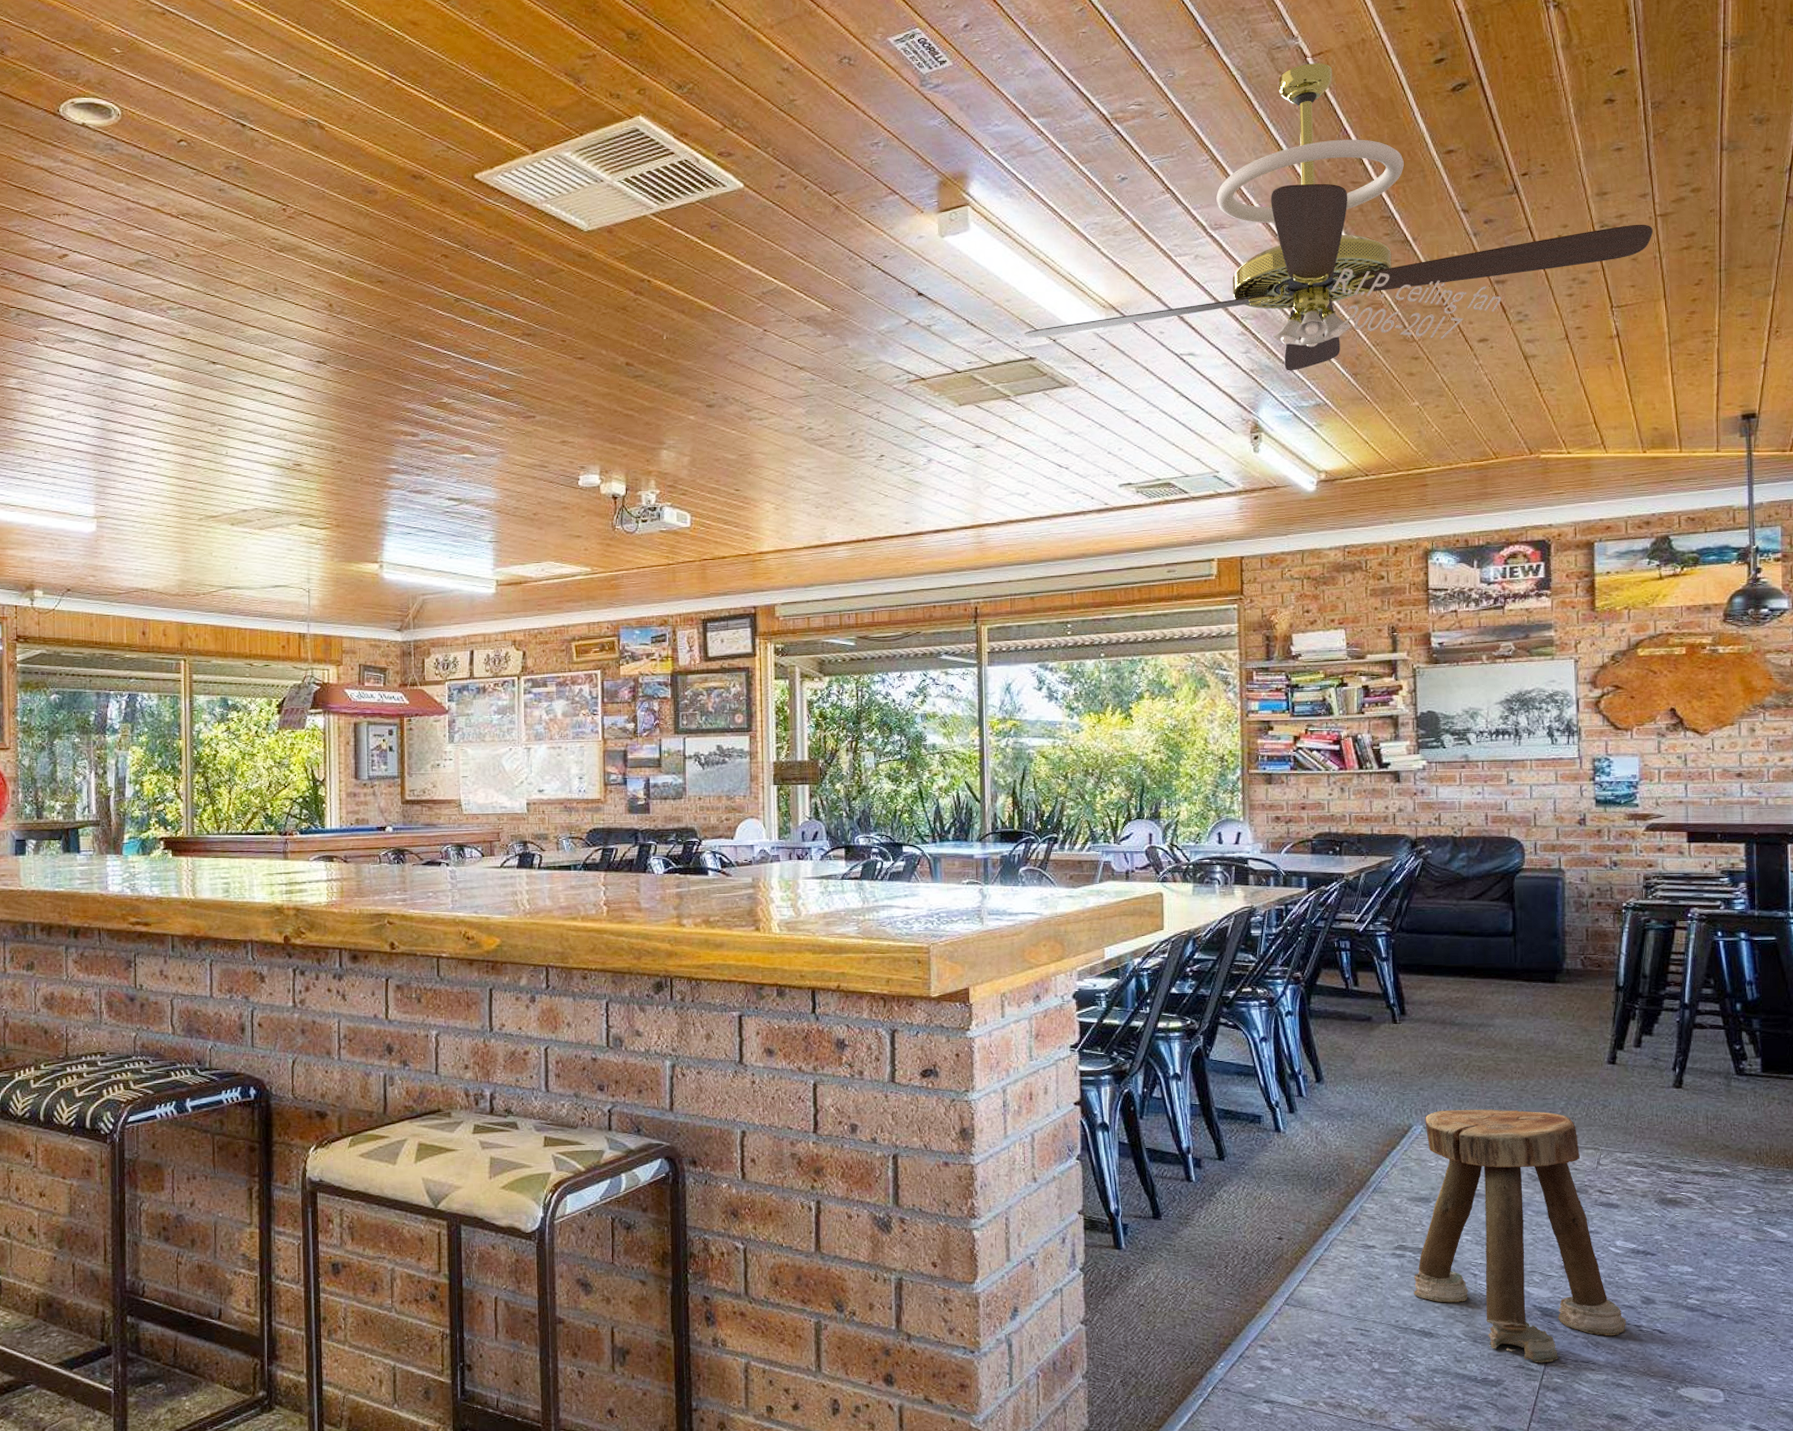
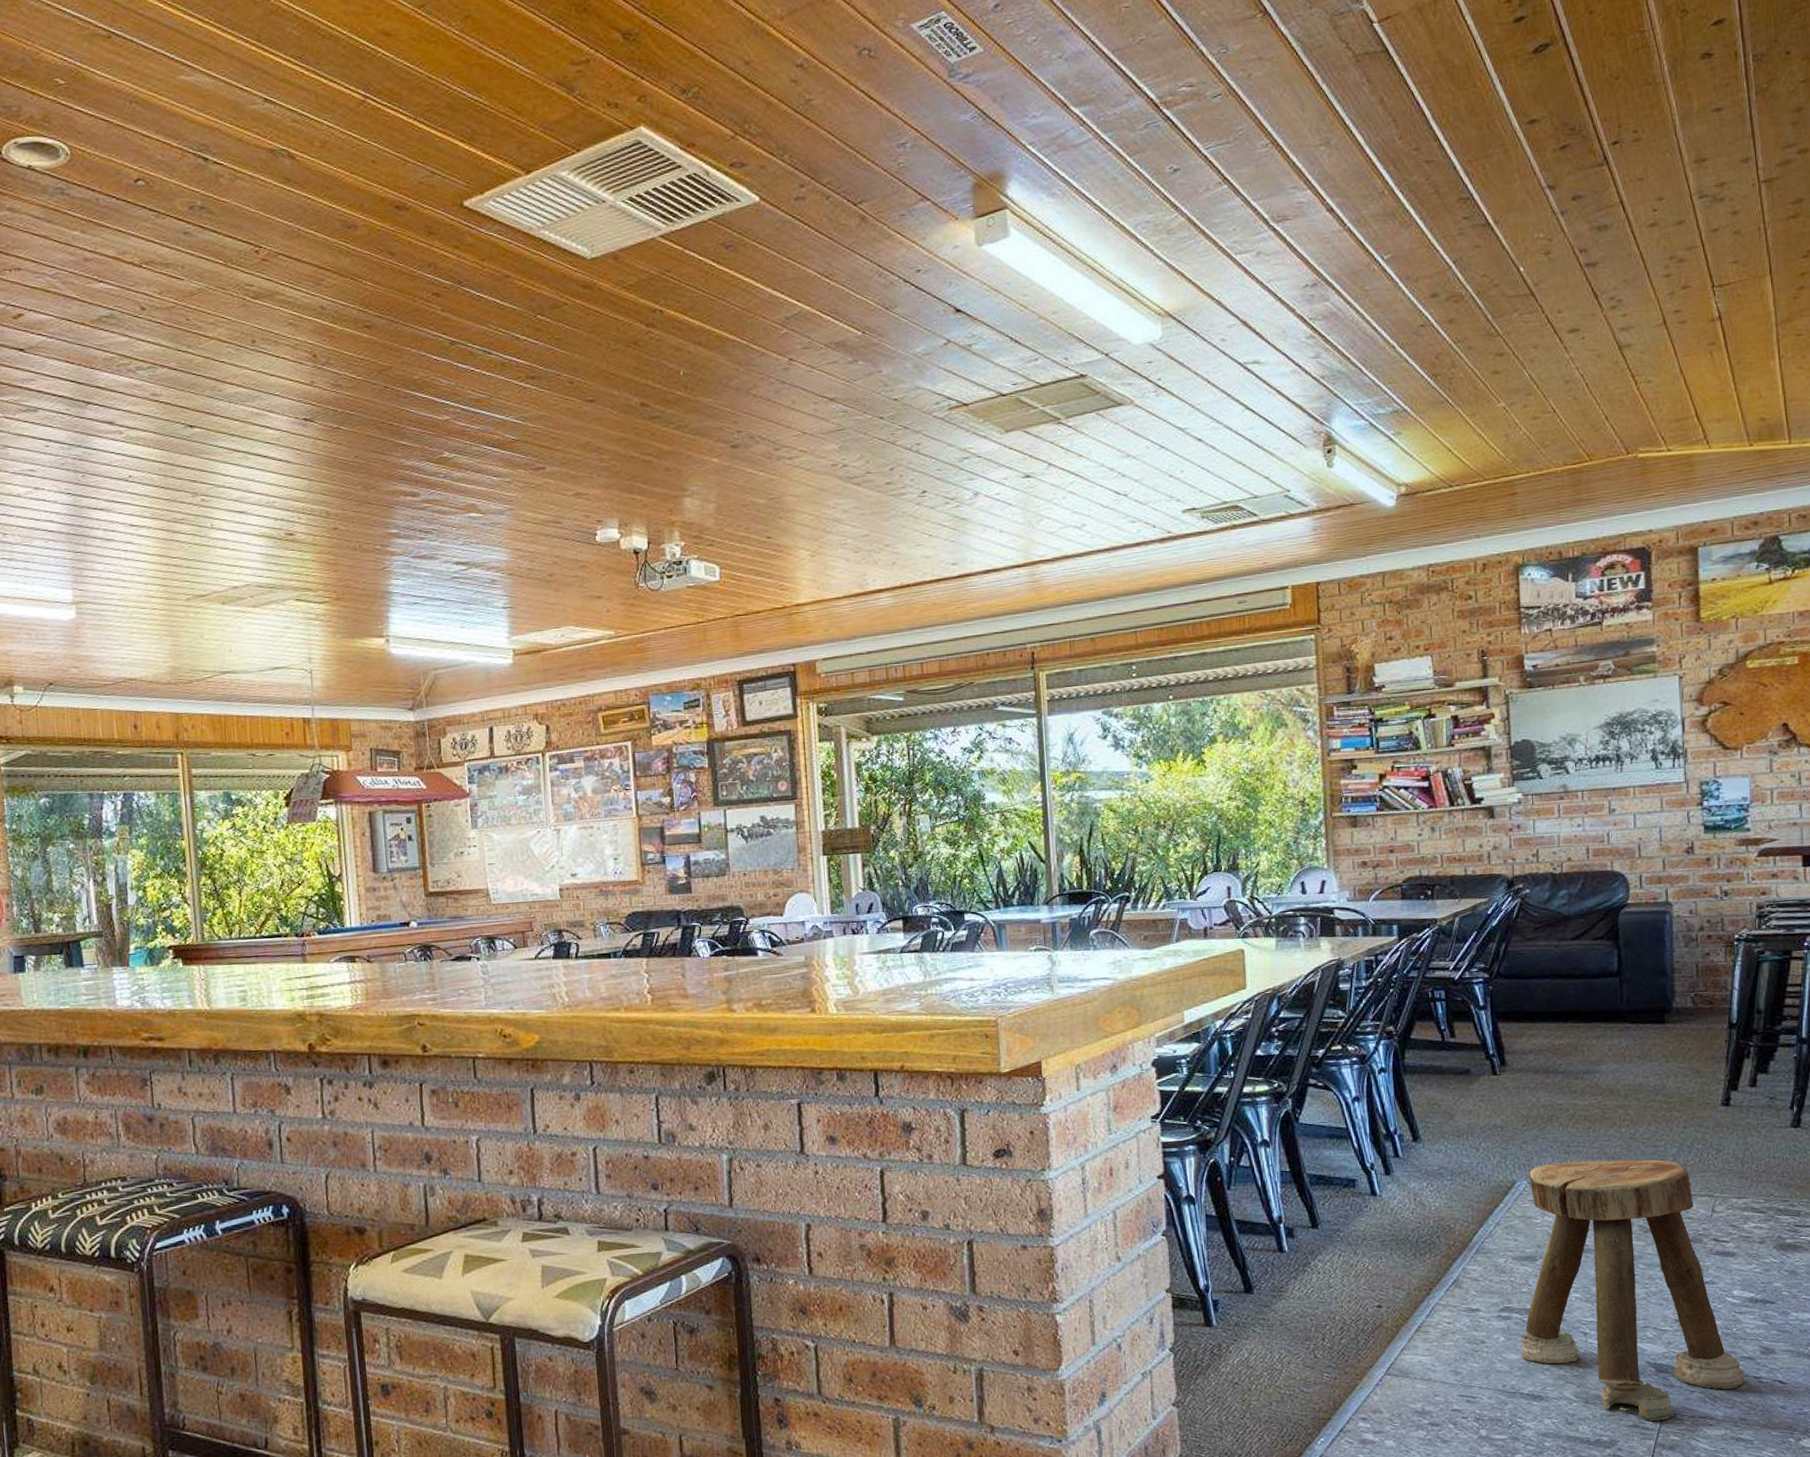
ceiling fan: present [1024,63,1653,371] -> none [1073,29,1756,376]

